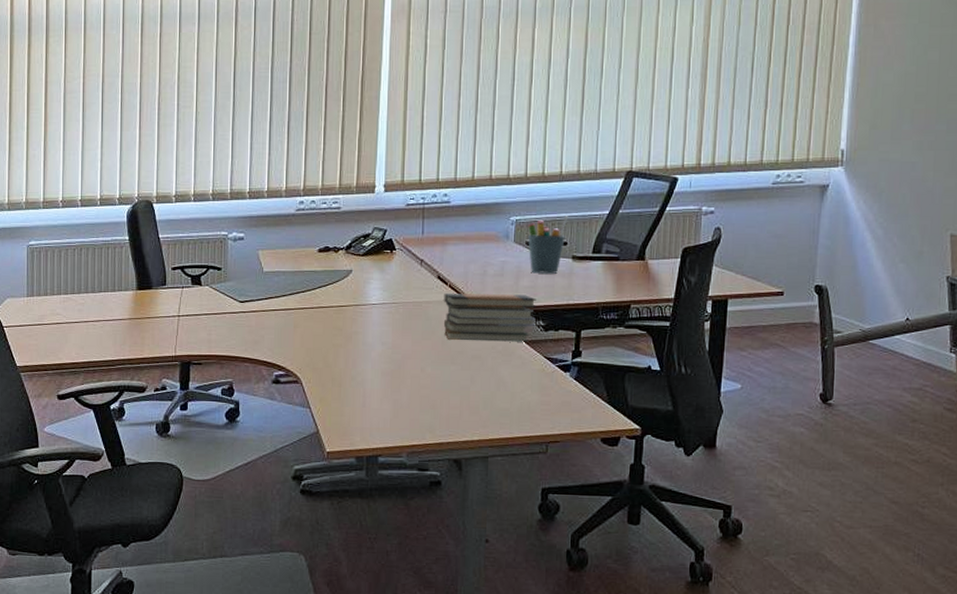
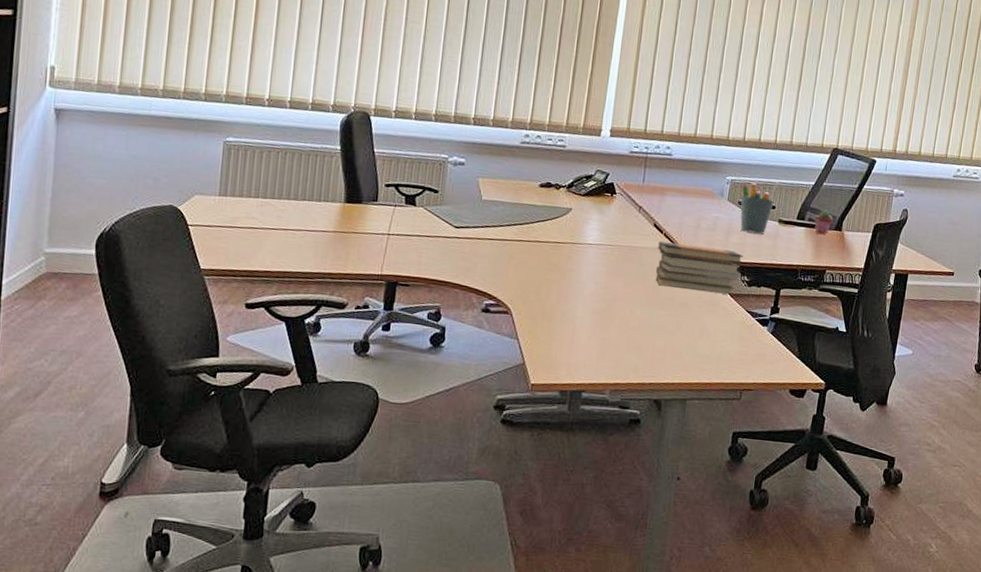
potted succulent: none [613,239,634,267] -> present [814,209,833,236]

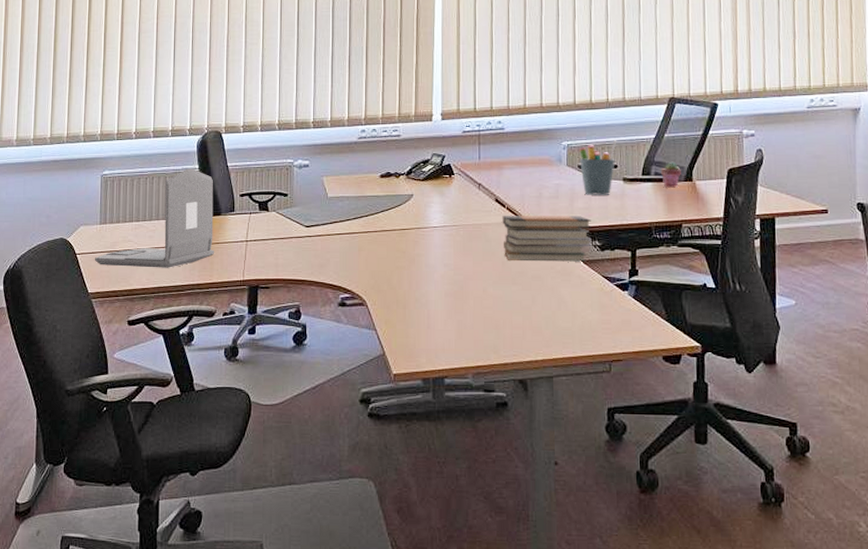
laptop: none [209,148,356,253] -> present [94,168,214,268]

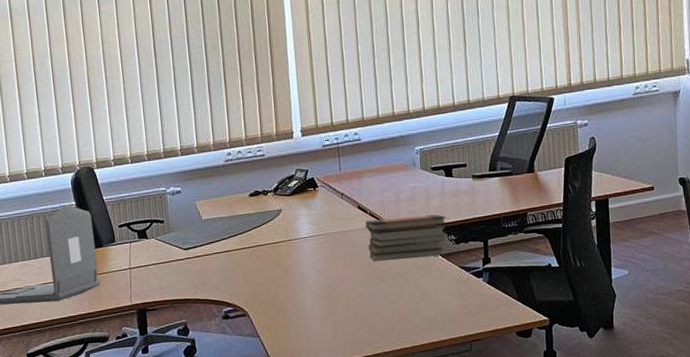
pen holder: present [579,140,617,195] -> none [431,141,465,195]
potted succulent: present [661,161,681,188] -> none [506,155,524,181]

